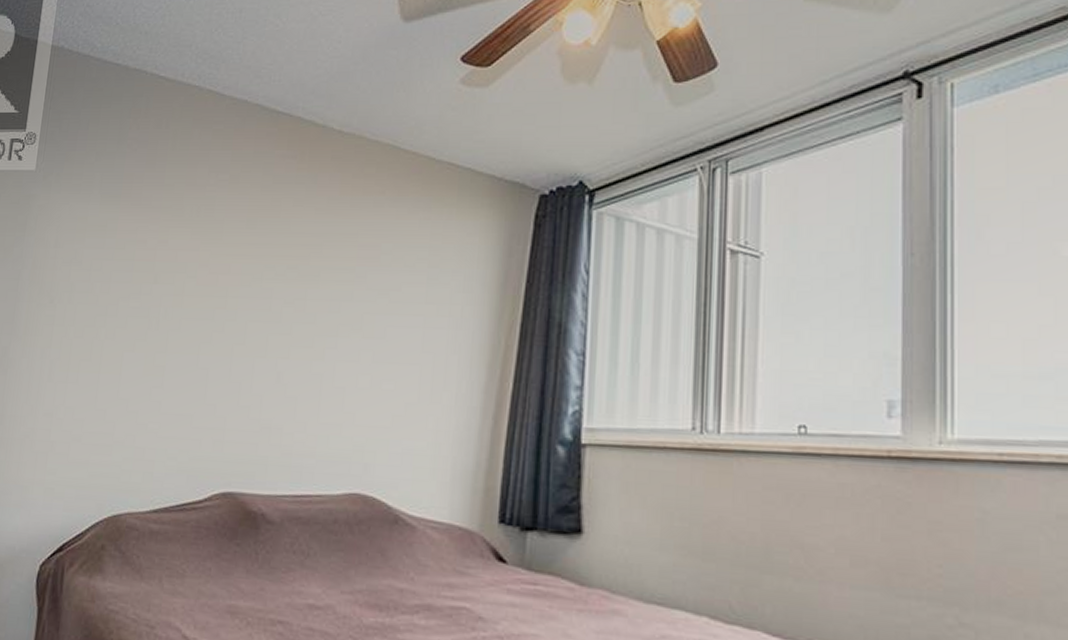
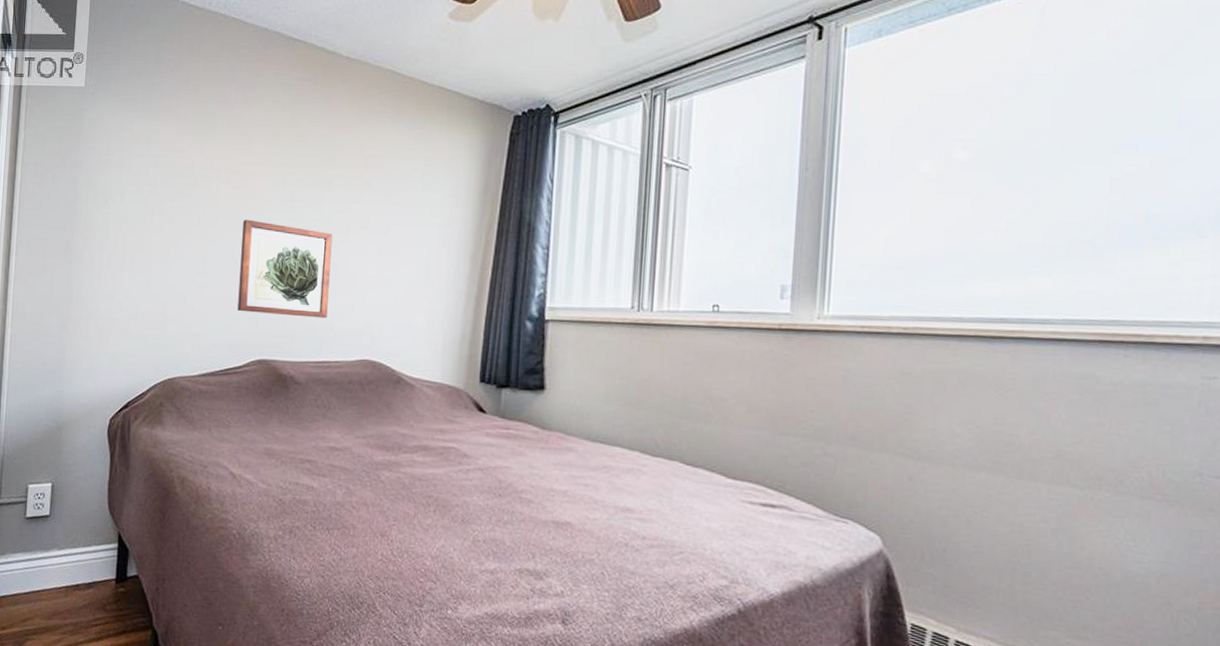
wall art: none [200,321,318,442] -> present [237,219,333,319]

